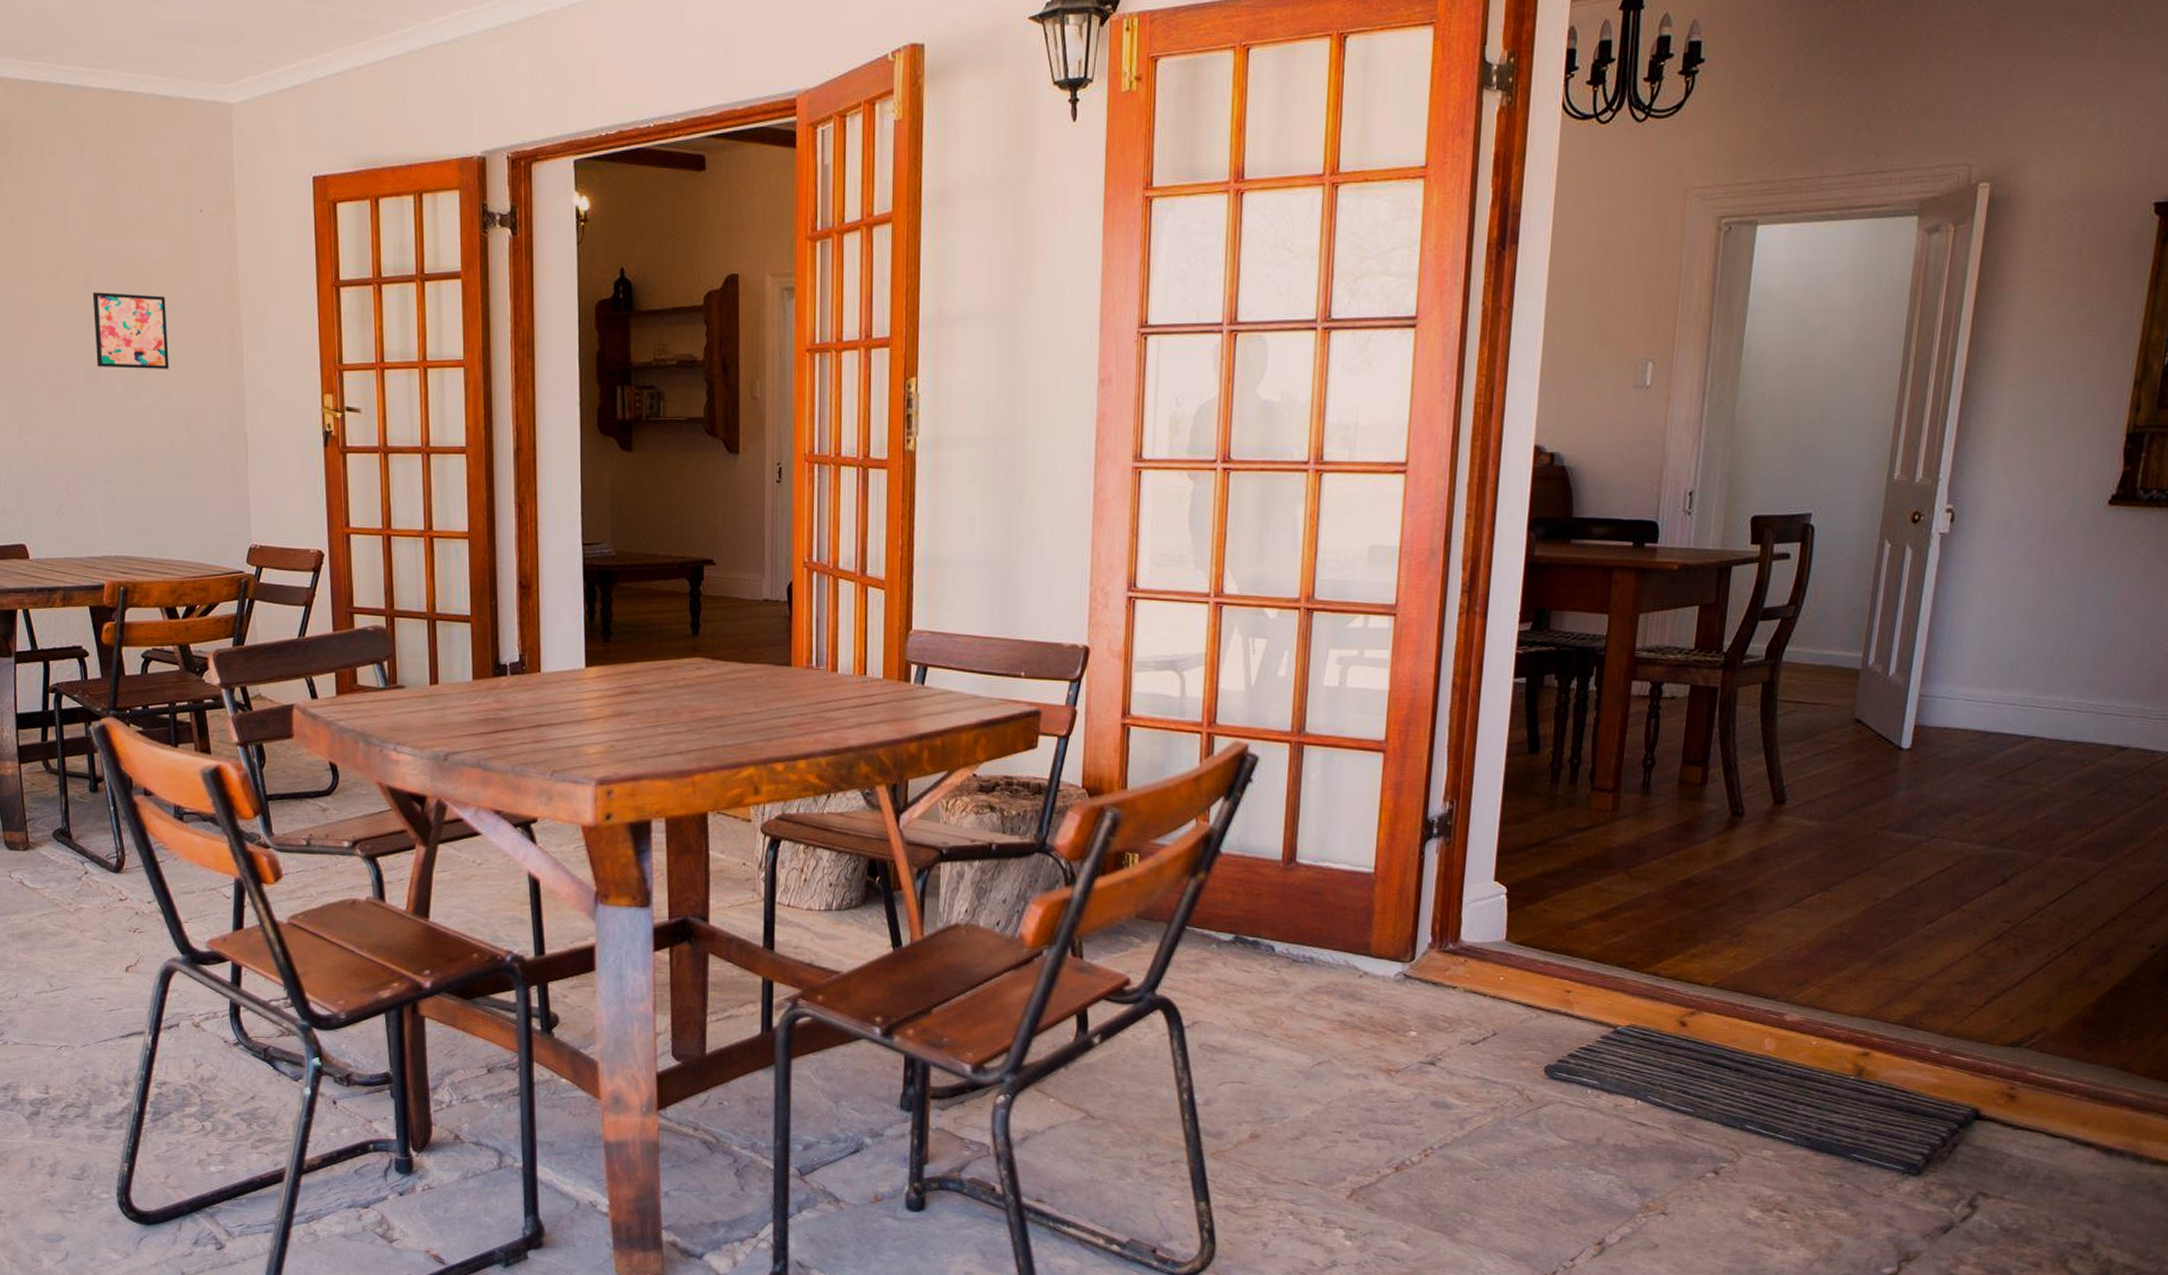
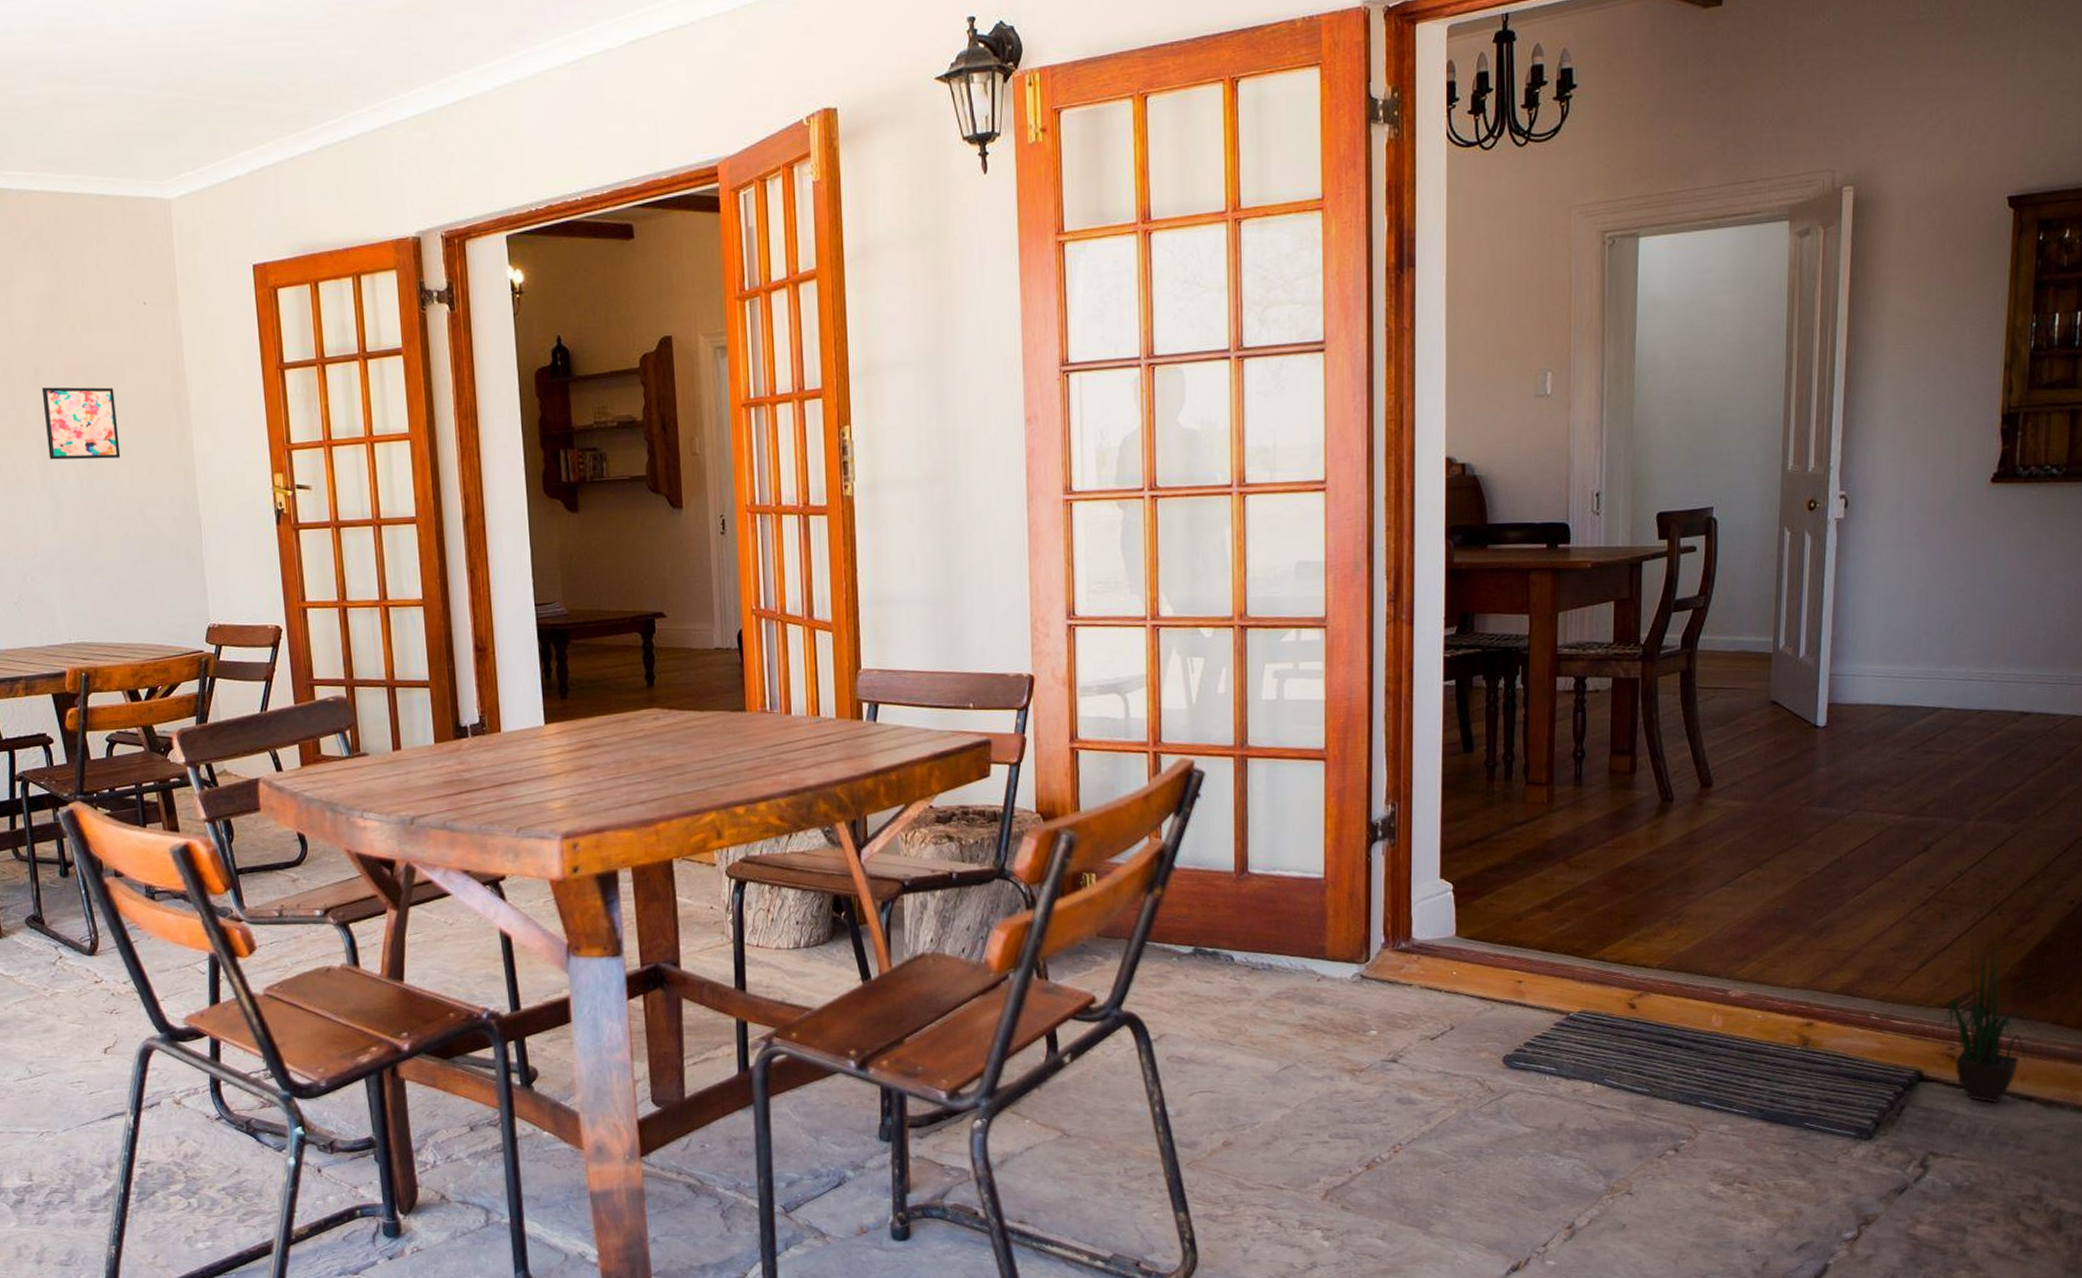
potted plant: none [1986,971,2109,1147] -> present [1923,932,2043,1103]

